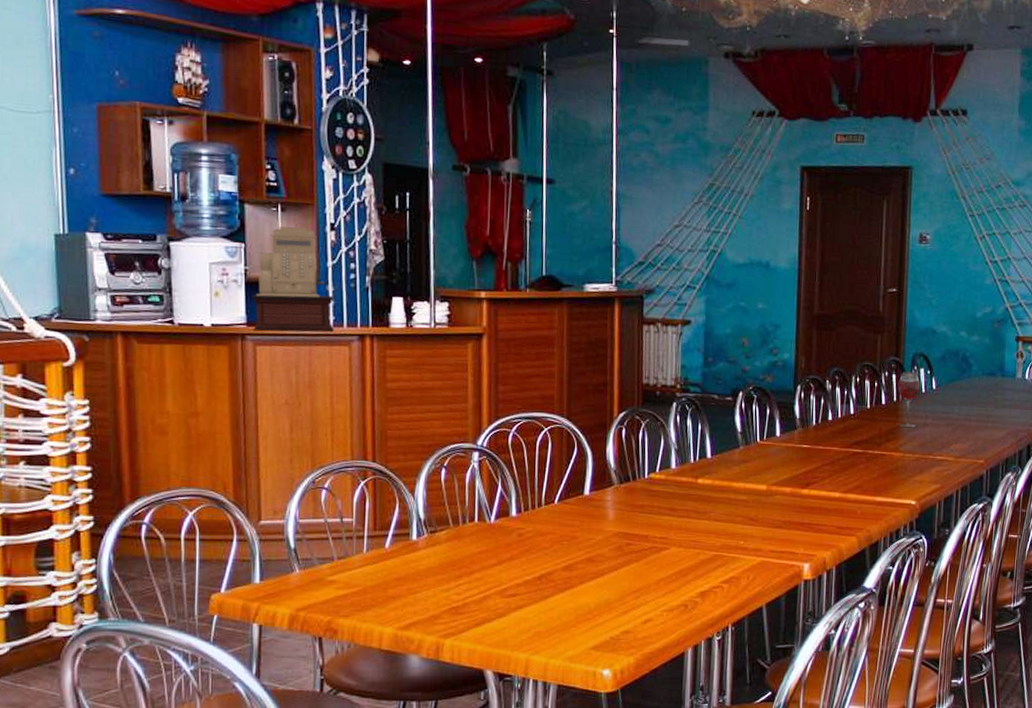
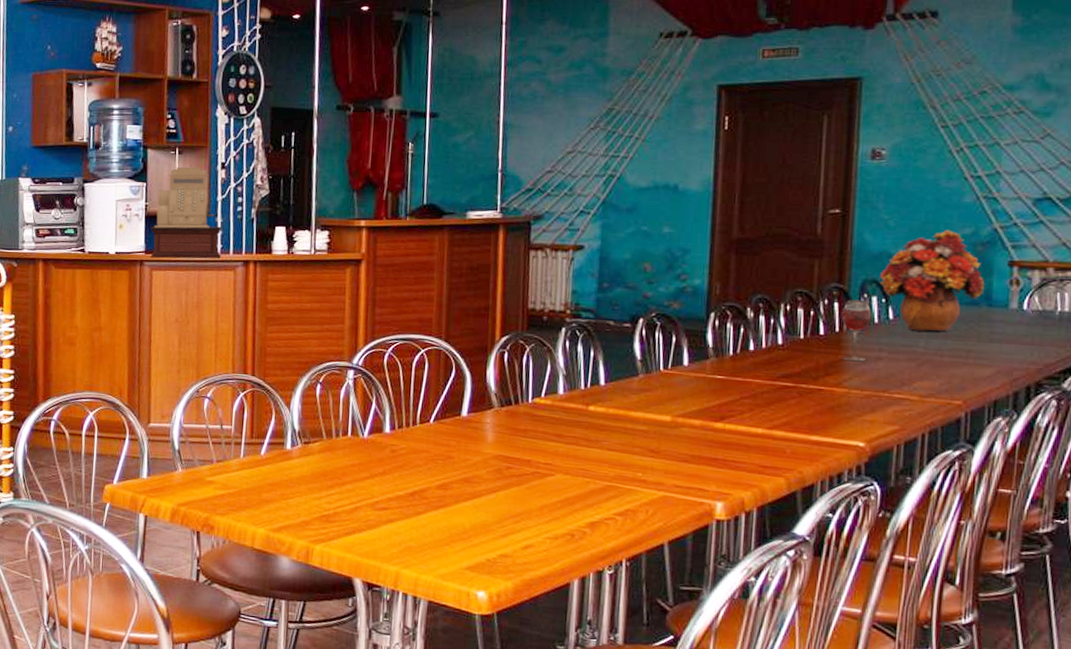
flower arrangement: none [925,309,1000,399] -> present [879,230,985,331]

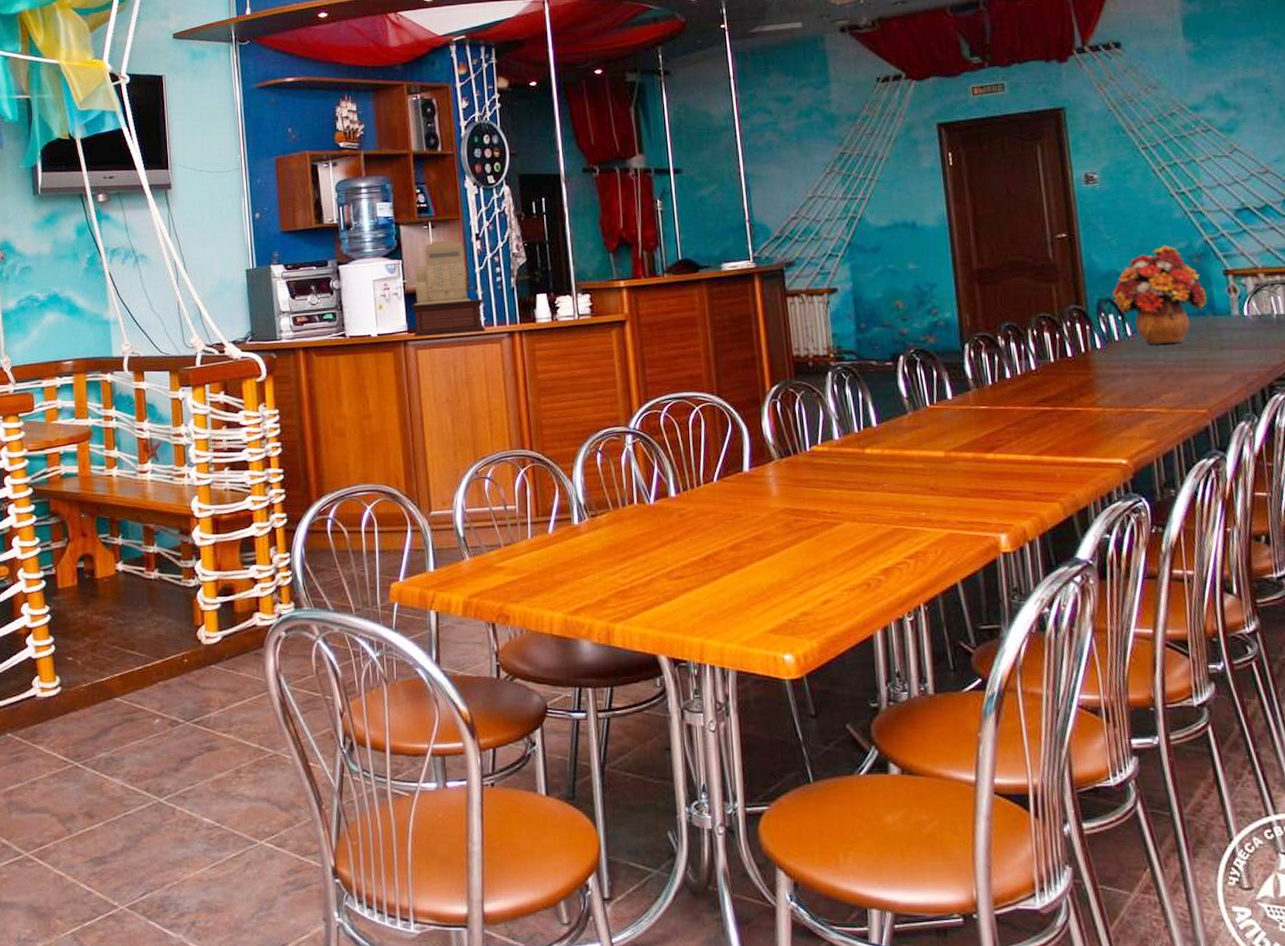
wineglass: present [841,299,872,362] -> none [1084,319,1115,380]

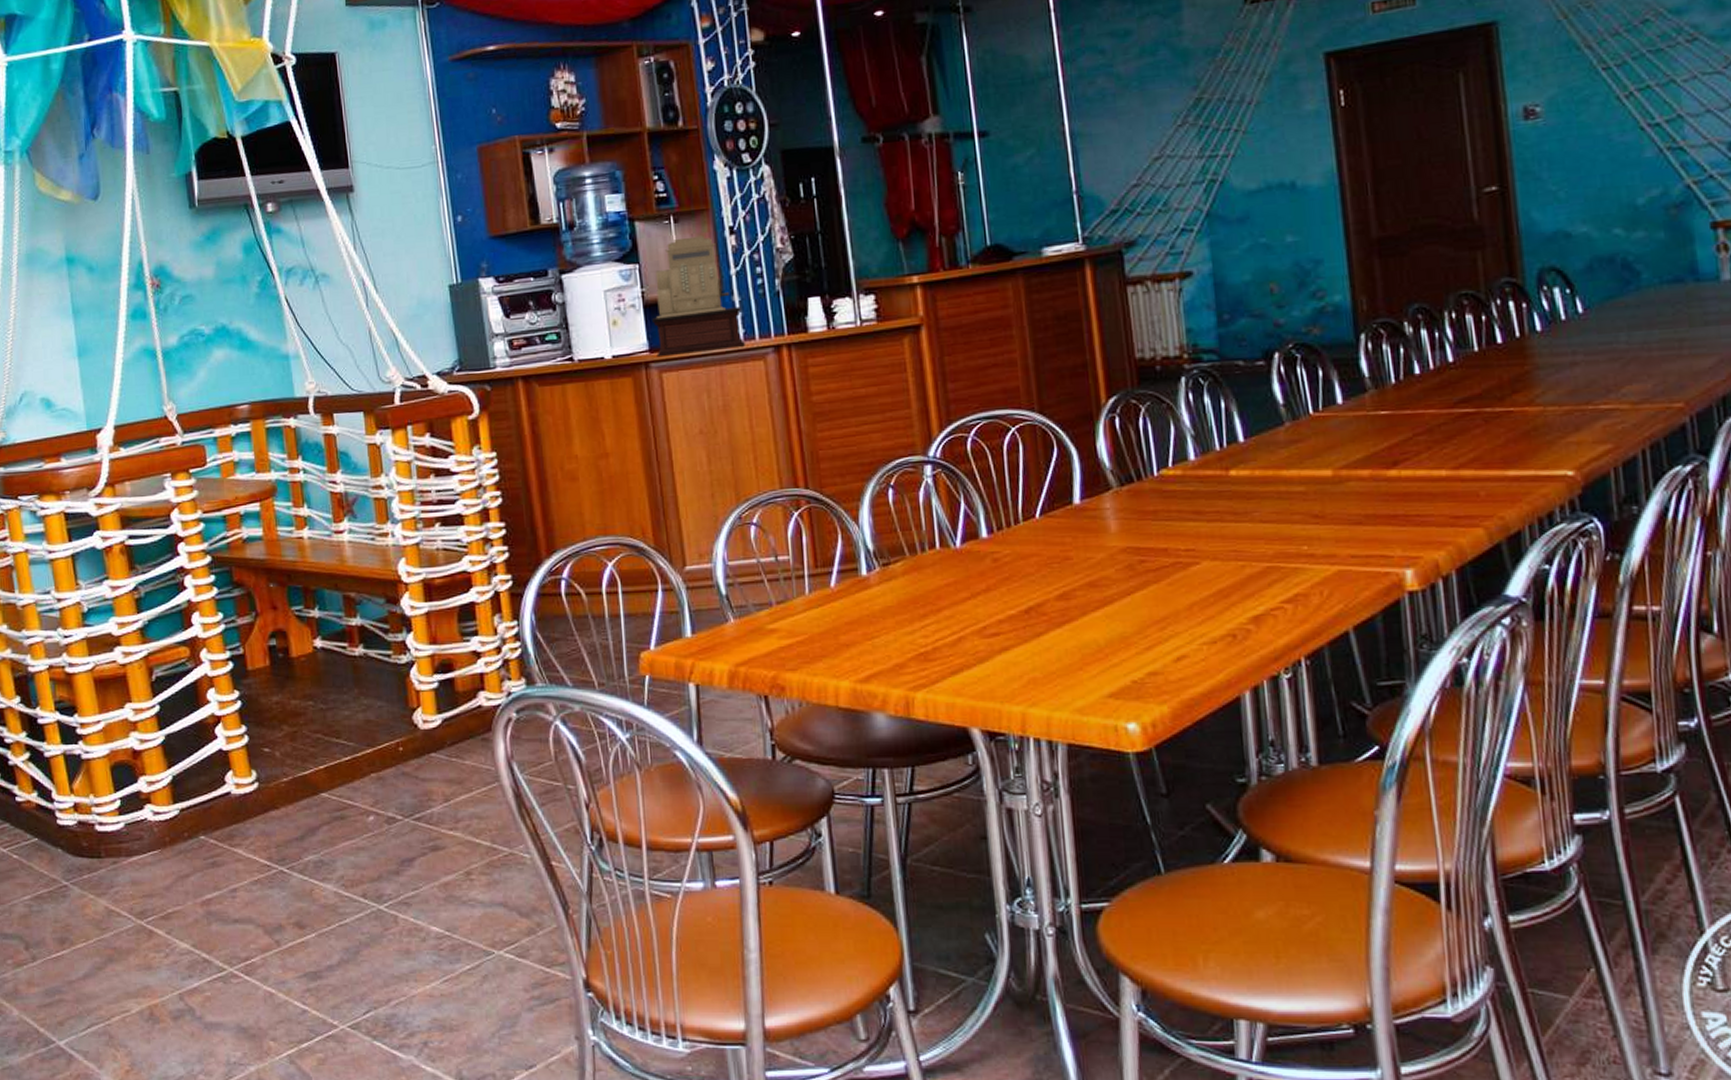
flower arrangement: present [1112,246,1207,345] -> none [1557,195,1688,324]

